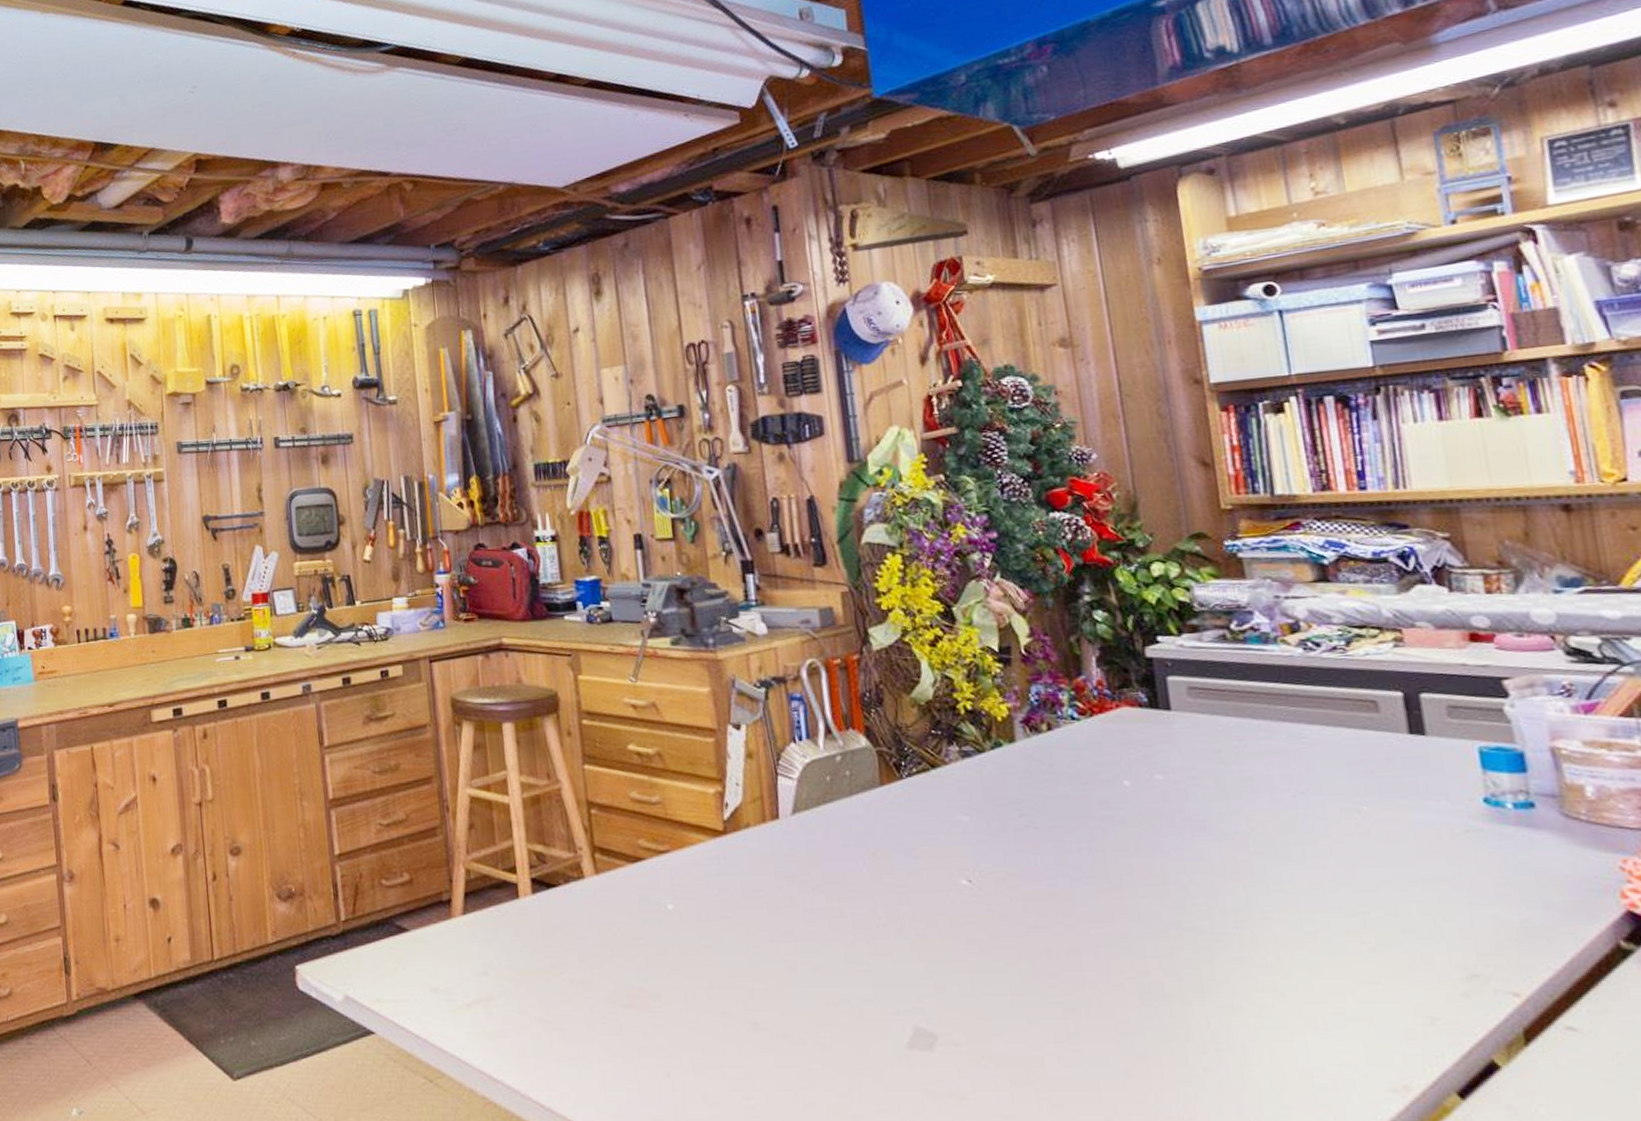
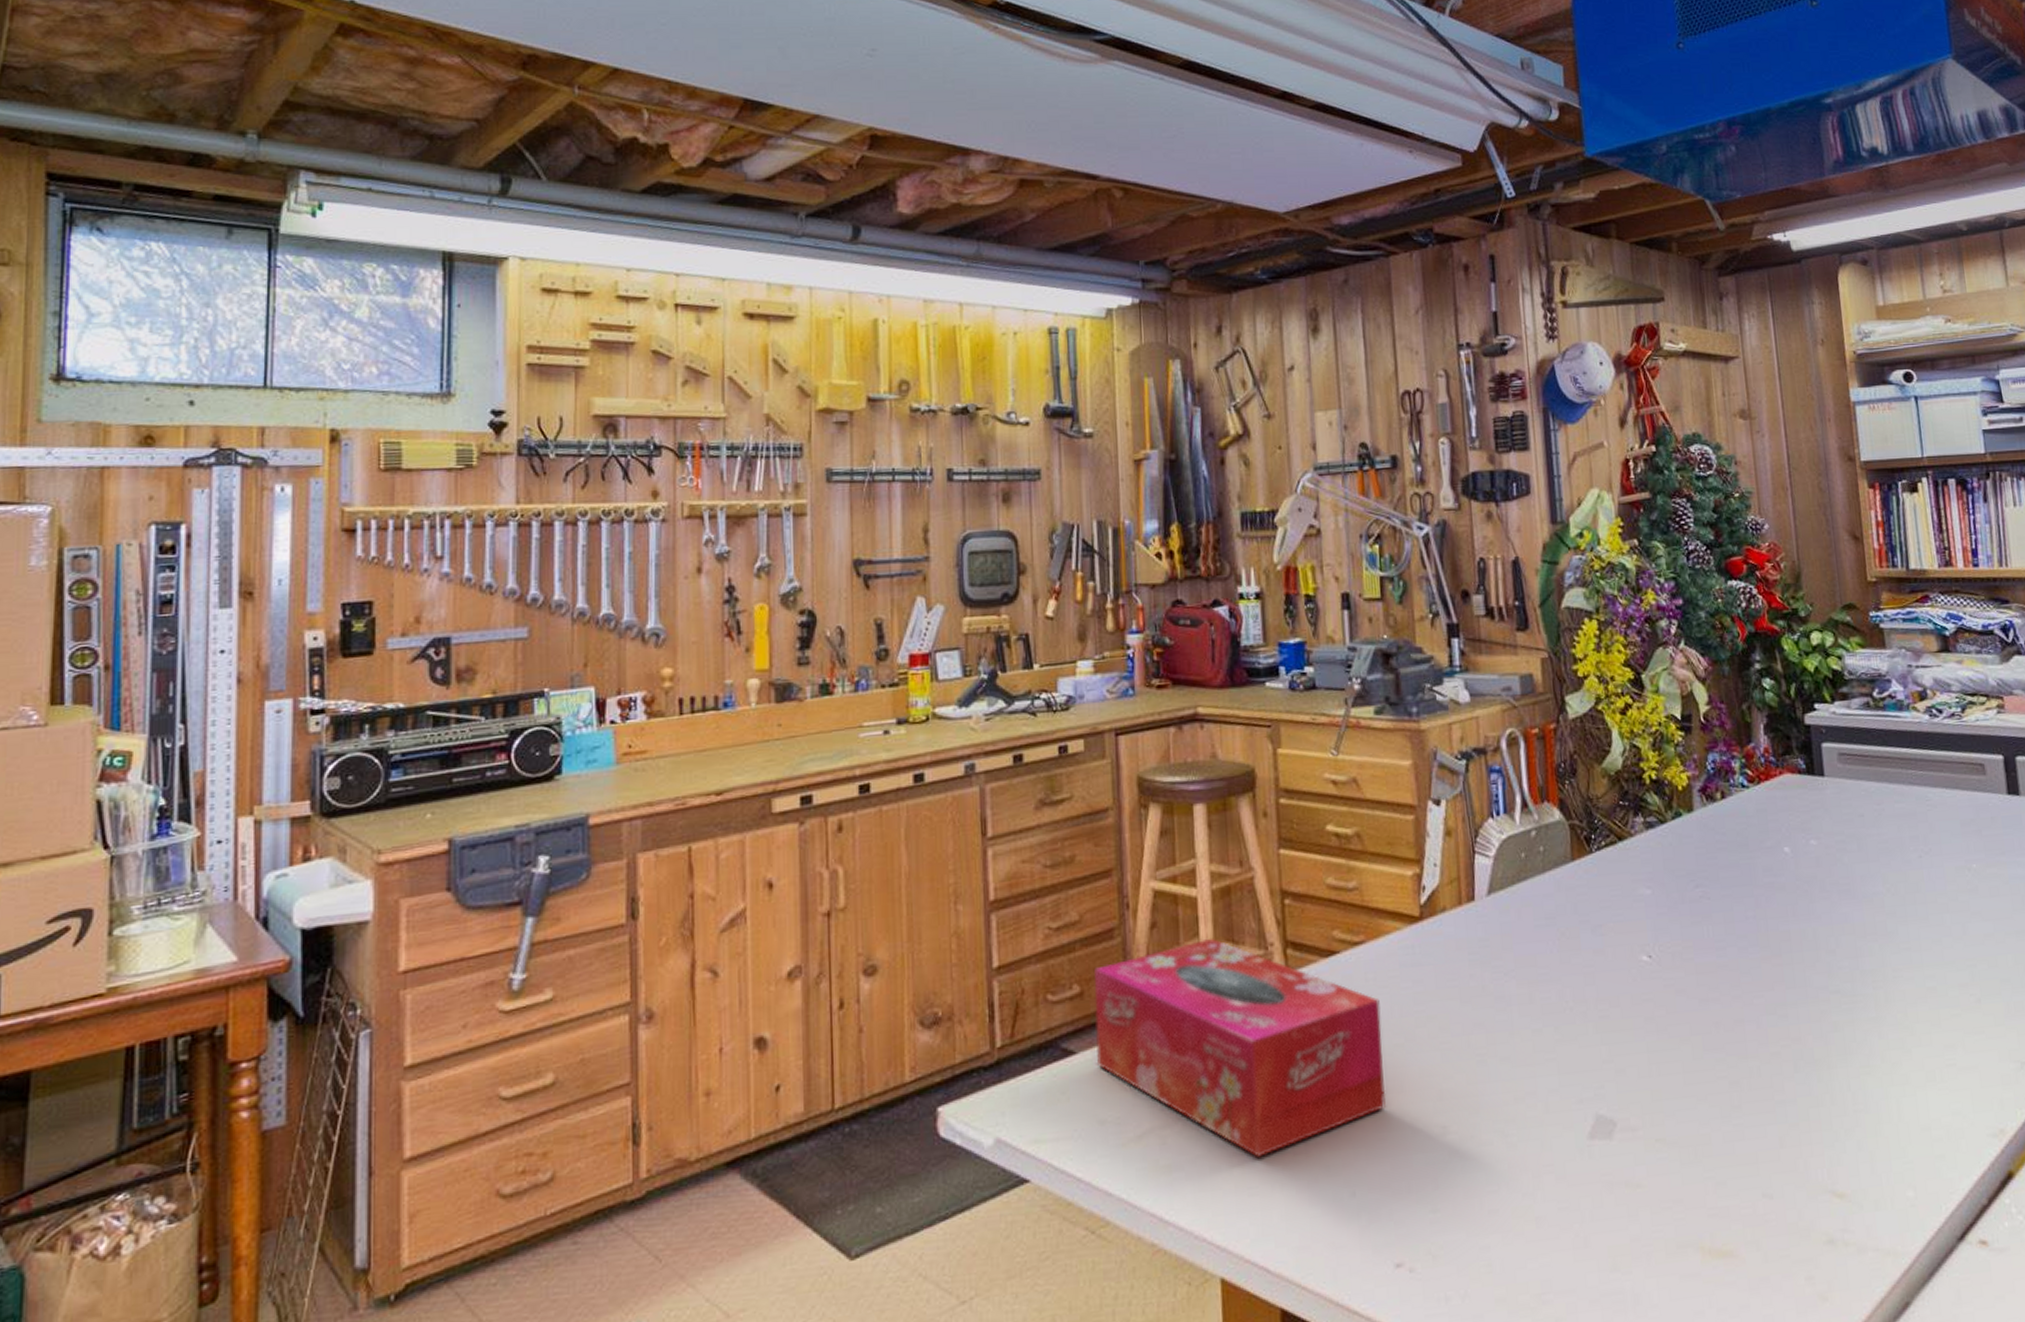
tissue box: none [421,840,697,1033] -> present [1094,937,1386,1157]

